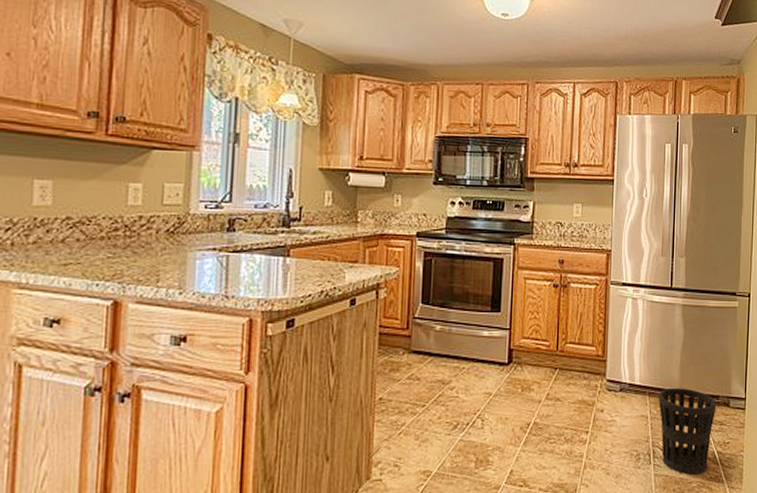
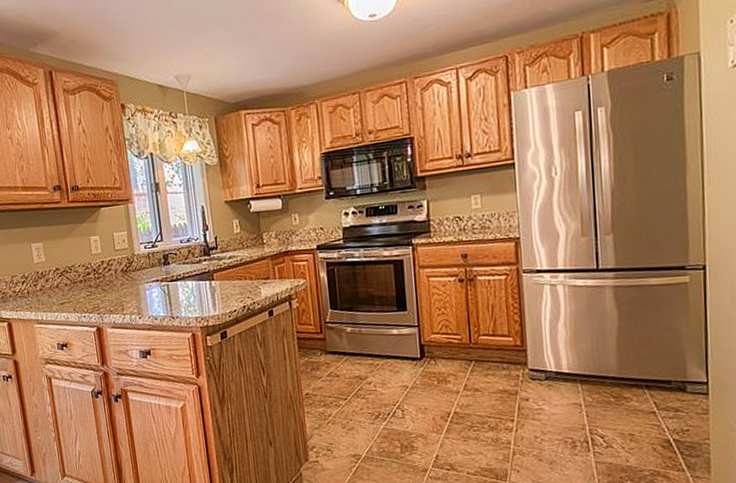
wastebasket: present [659,387,716,475] -> none [593,373,669,463]

